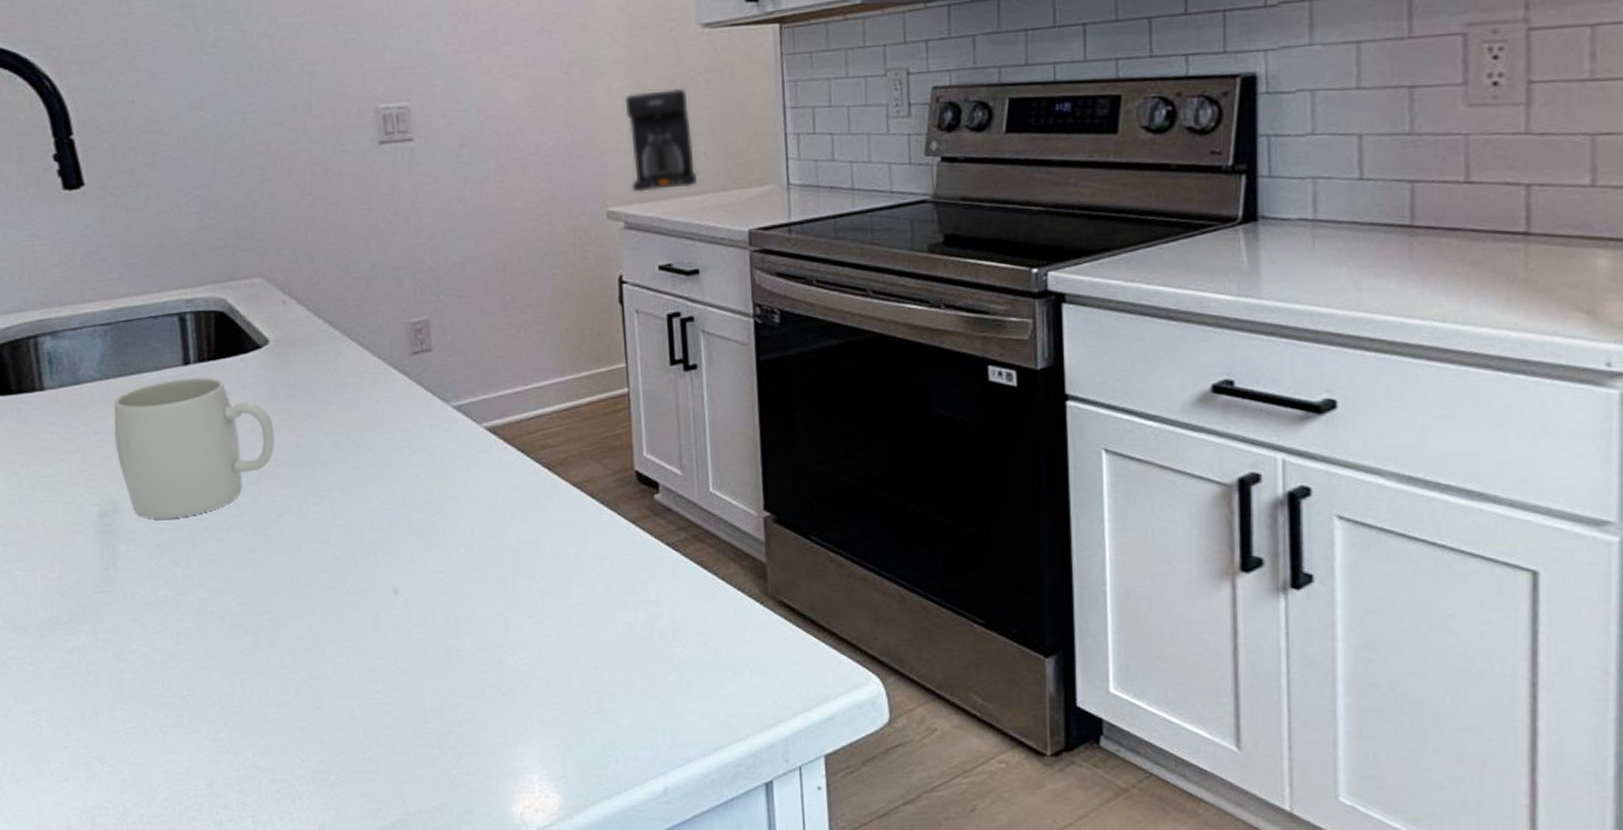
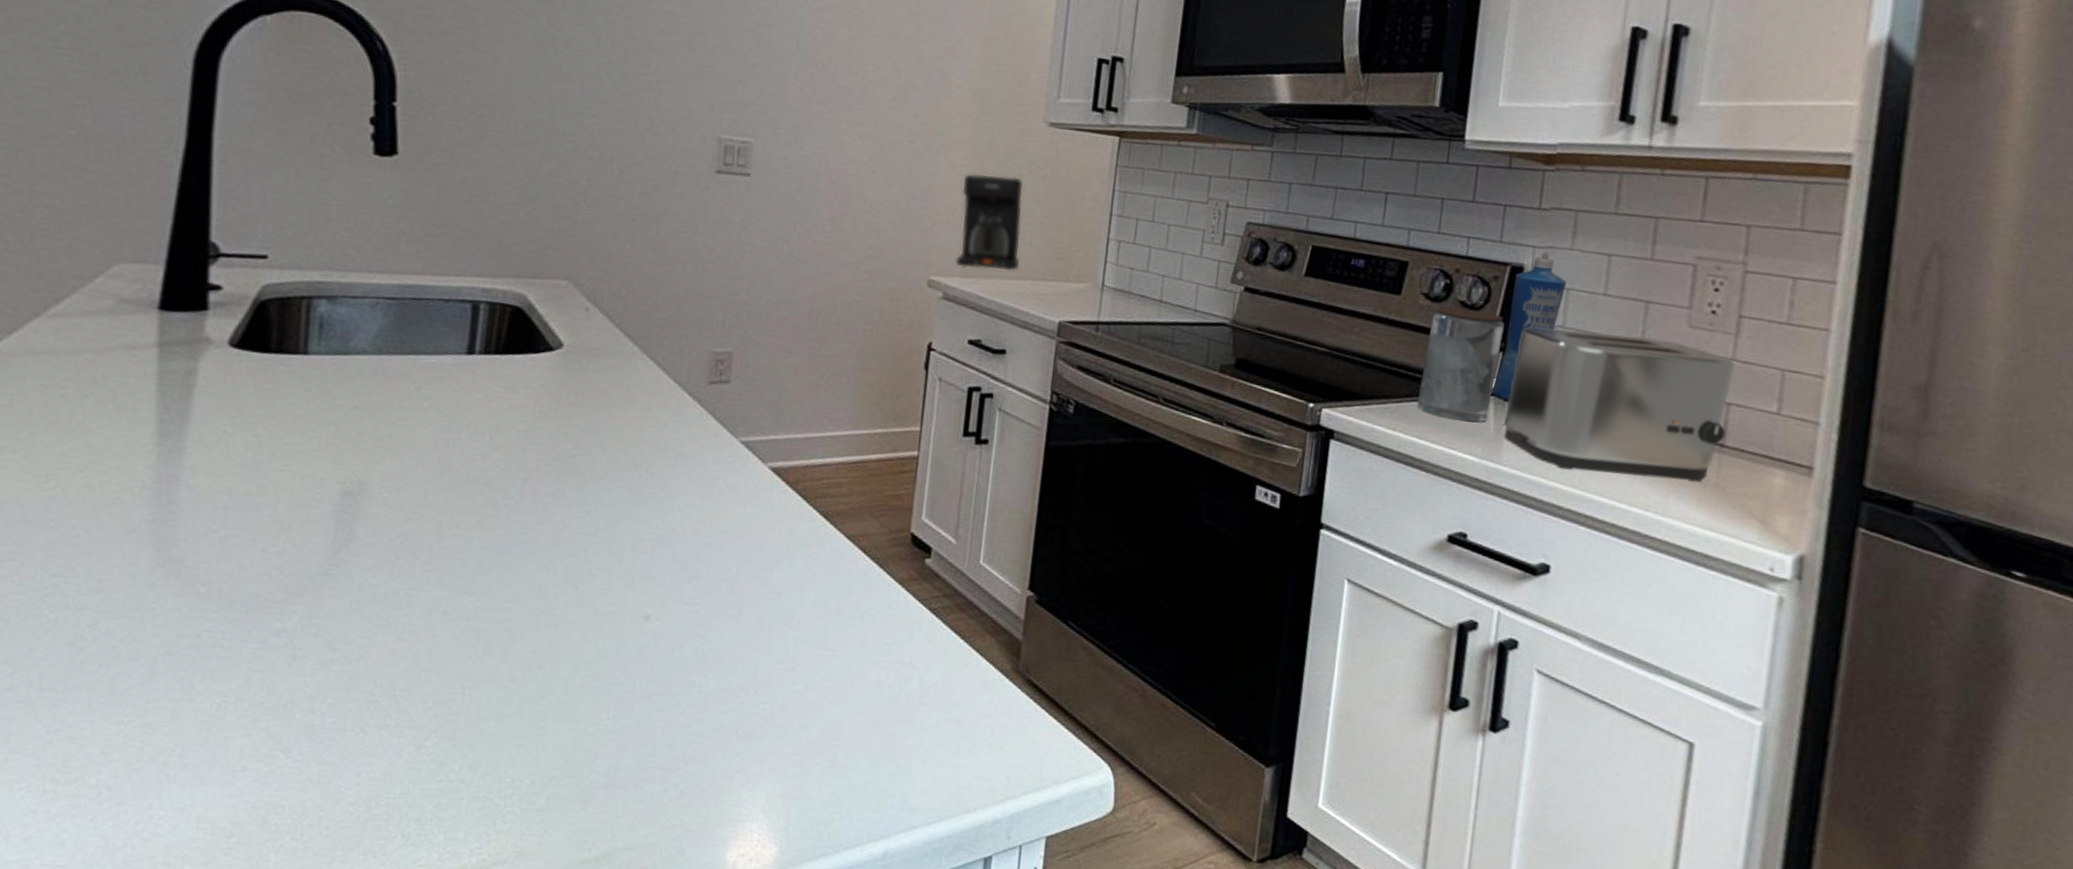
mug: present [113,377,275,520] -> none [374,367,551,510]
jar: none [1154,134,1243,260] -> present [1416,307,1505,423]
squeeze bottle: none [1239,53,1311,229] -> present [1492,251,1567,402]
toaster: none [1257,125,1530,293] -> present [1503,326,1735,484]

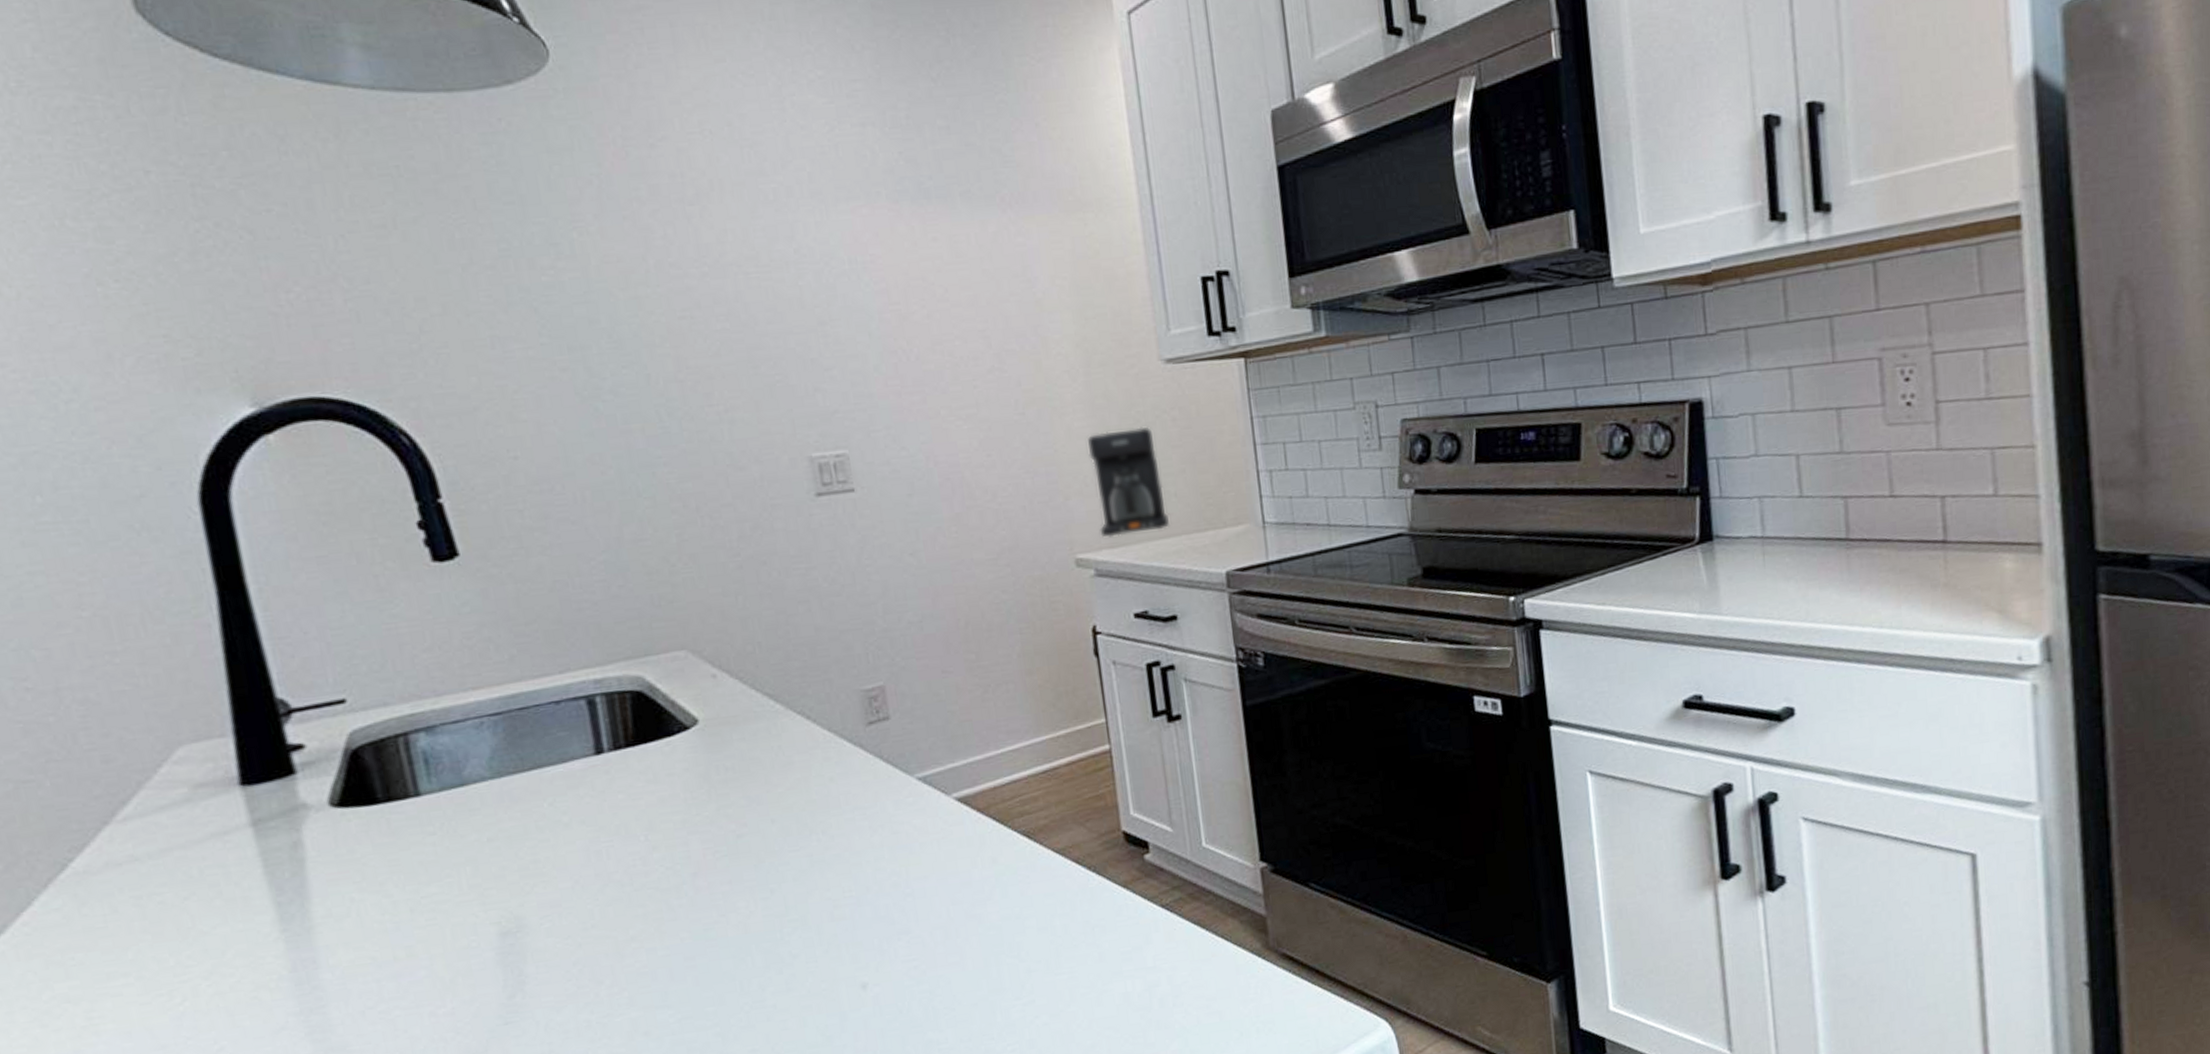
jar: present [1416,307,1505,423] -> none [1618,457,1698,581]
squeeze bottle: present [1492,251,1567,402] -> none [1696,379,1751,548]
toaster: present [1503,326,1735,484] -> none [1714,444,1946,606]

